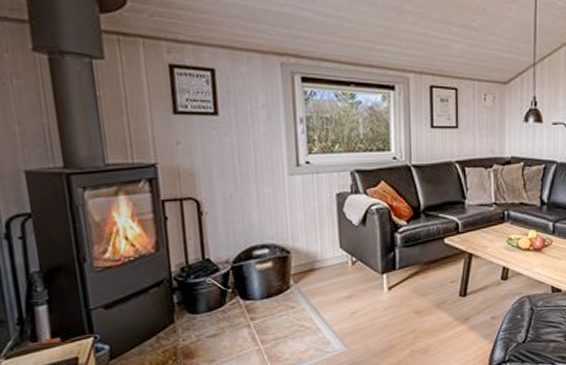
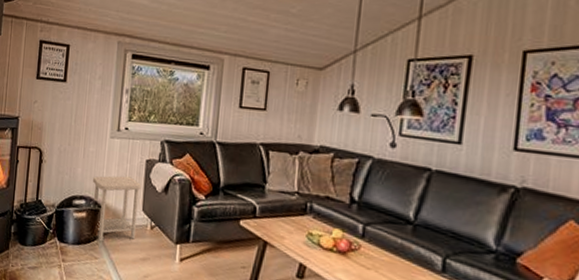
side table: none [273,214,336,289] -> present [92,175,142,242]

